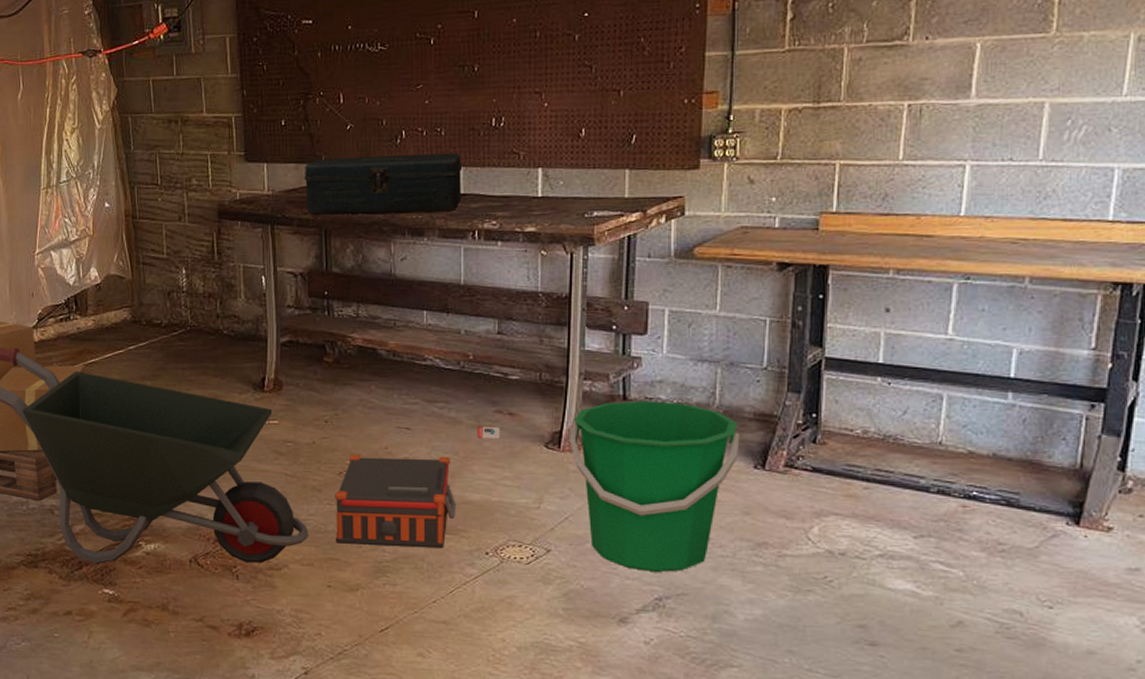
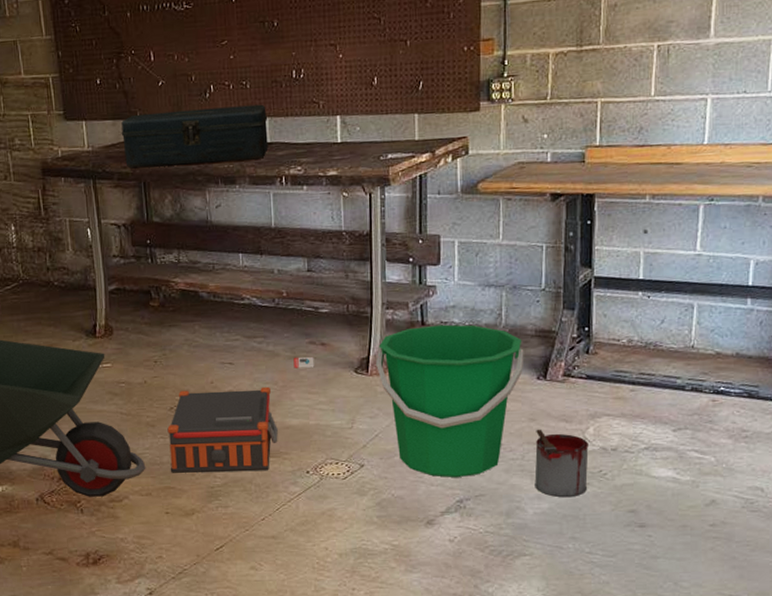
paint can: none [747,524,812,605] -> present [534,429,589,498]

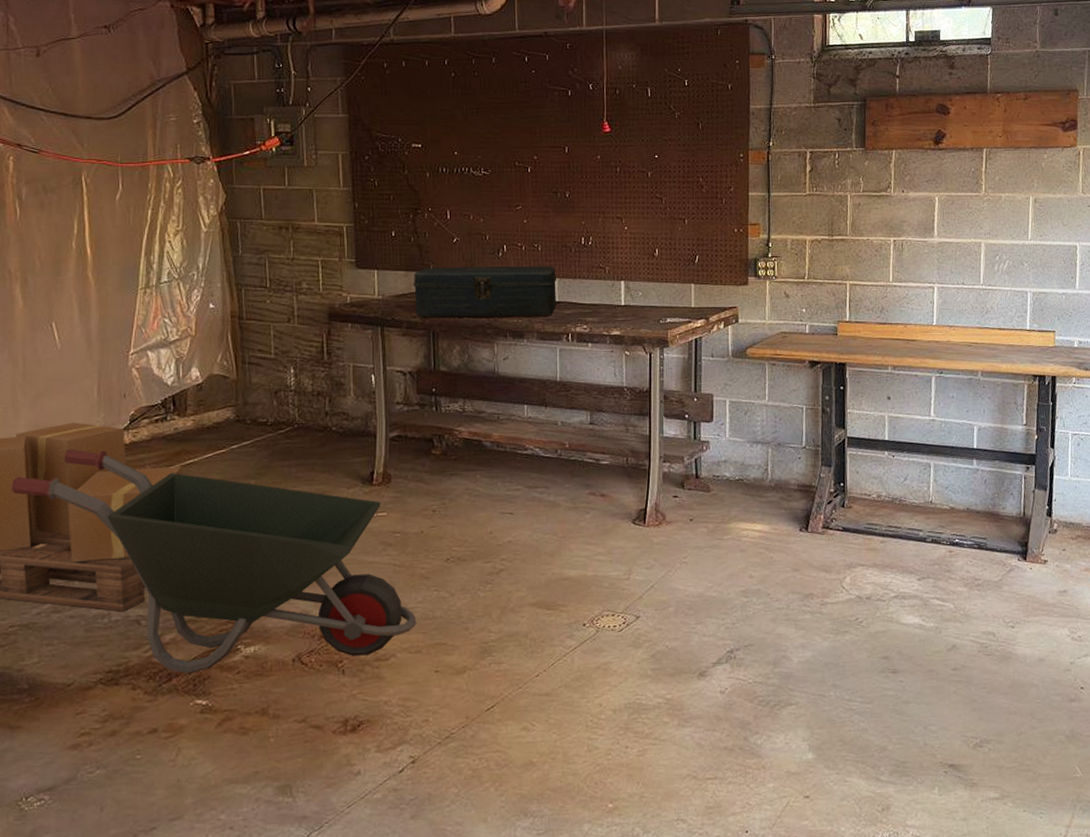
toolbox: present [167,356,315,473] -> none [442,507,594,628]
bucket: present [376,324,524,477] -> none [653,478,788,628]
paint can: present [534,429,589,498] -> none [799,579,846,646]

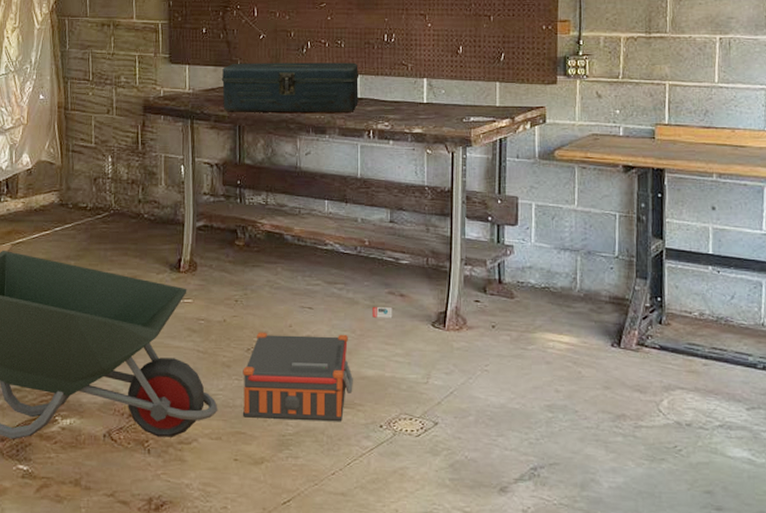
toolbox: none [442,507,594,628] -> present [242,306,393,422]

